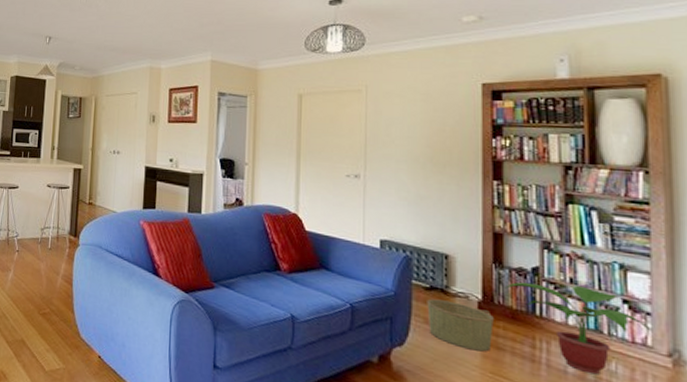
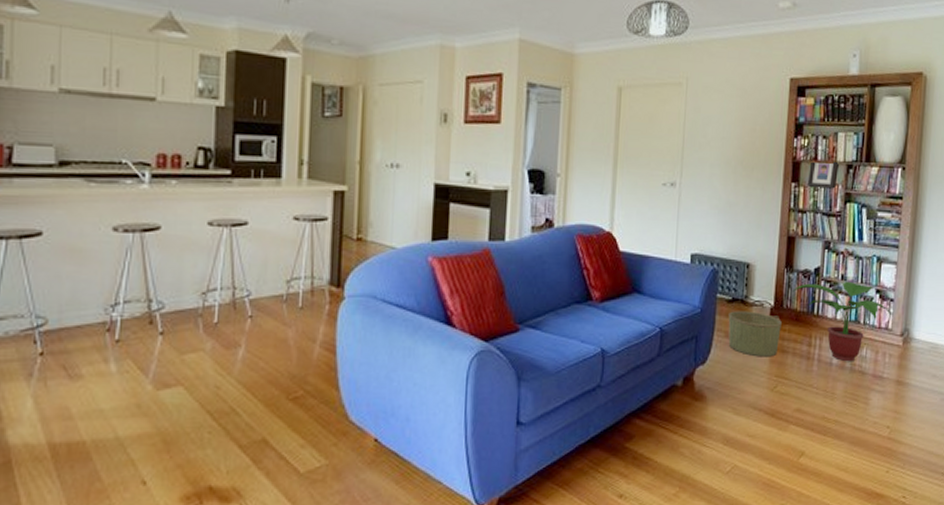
picture frame: none [514,159,555,190] -> present [808,160,840,189]

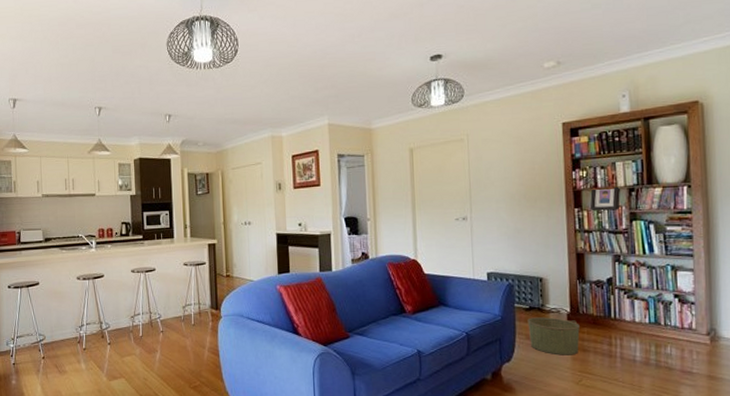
potted plant: present [792,281,890,362] -> none [586,288,692,359]

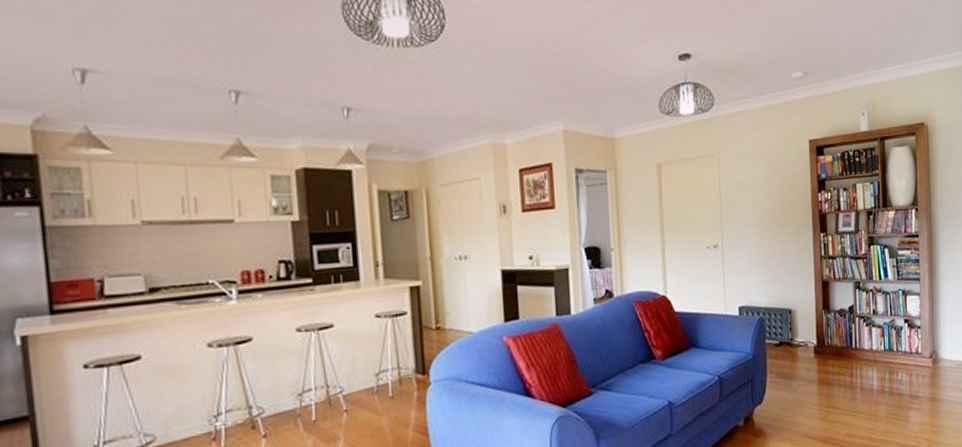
basket: present [527,317,580,356] -> none [778,351,826,392]

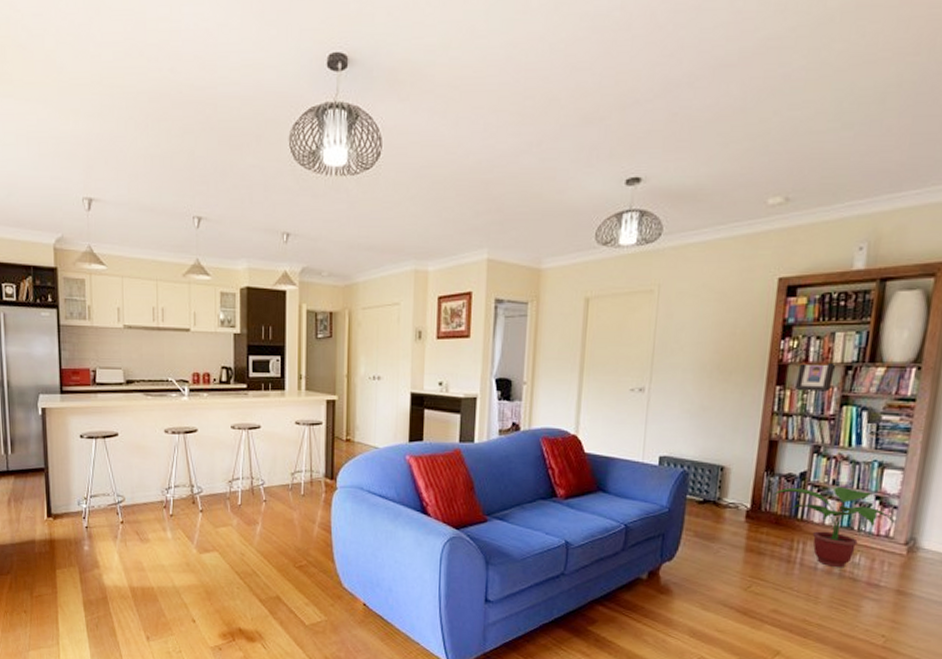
potted plant: none [831,314,918,387] -> present [772,486,892,568]

